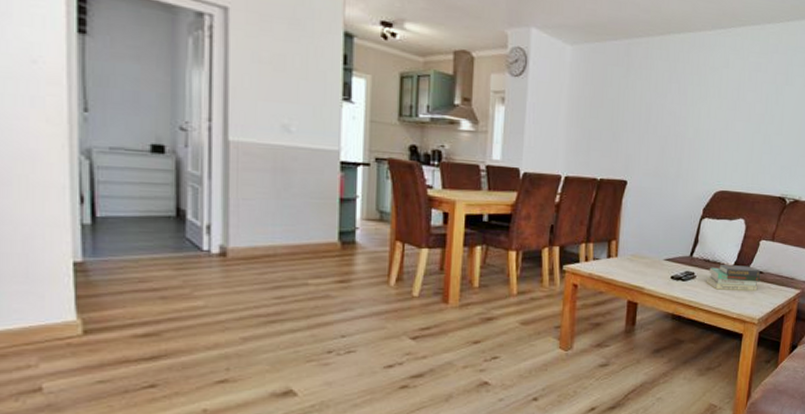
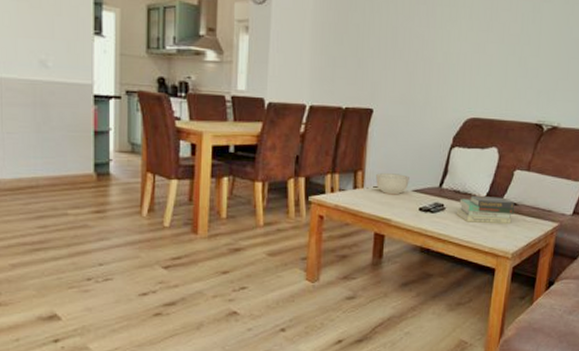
bowl: none [629,242,662,264] -> present [376,173,409,195]

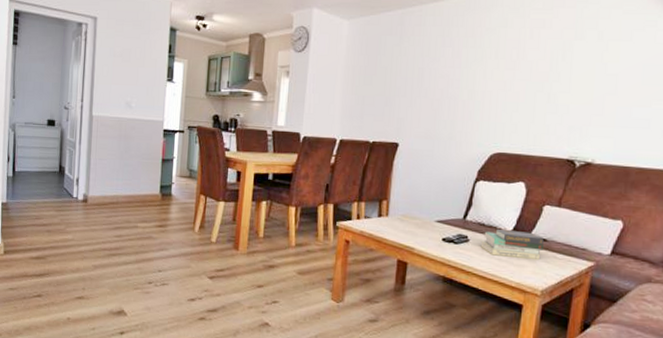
bowl: present [376,173,409,195] -> none [400,203,433,225]

